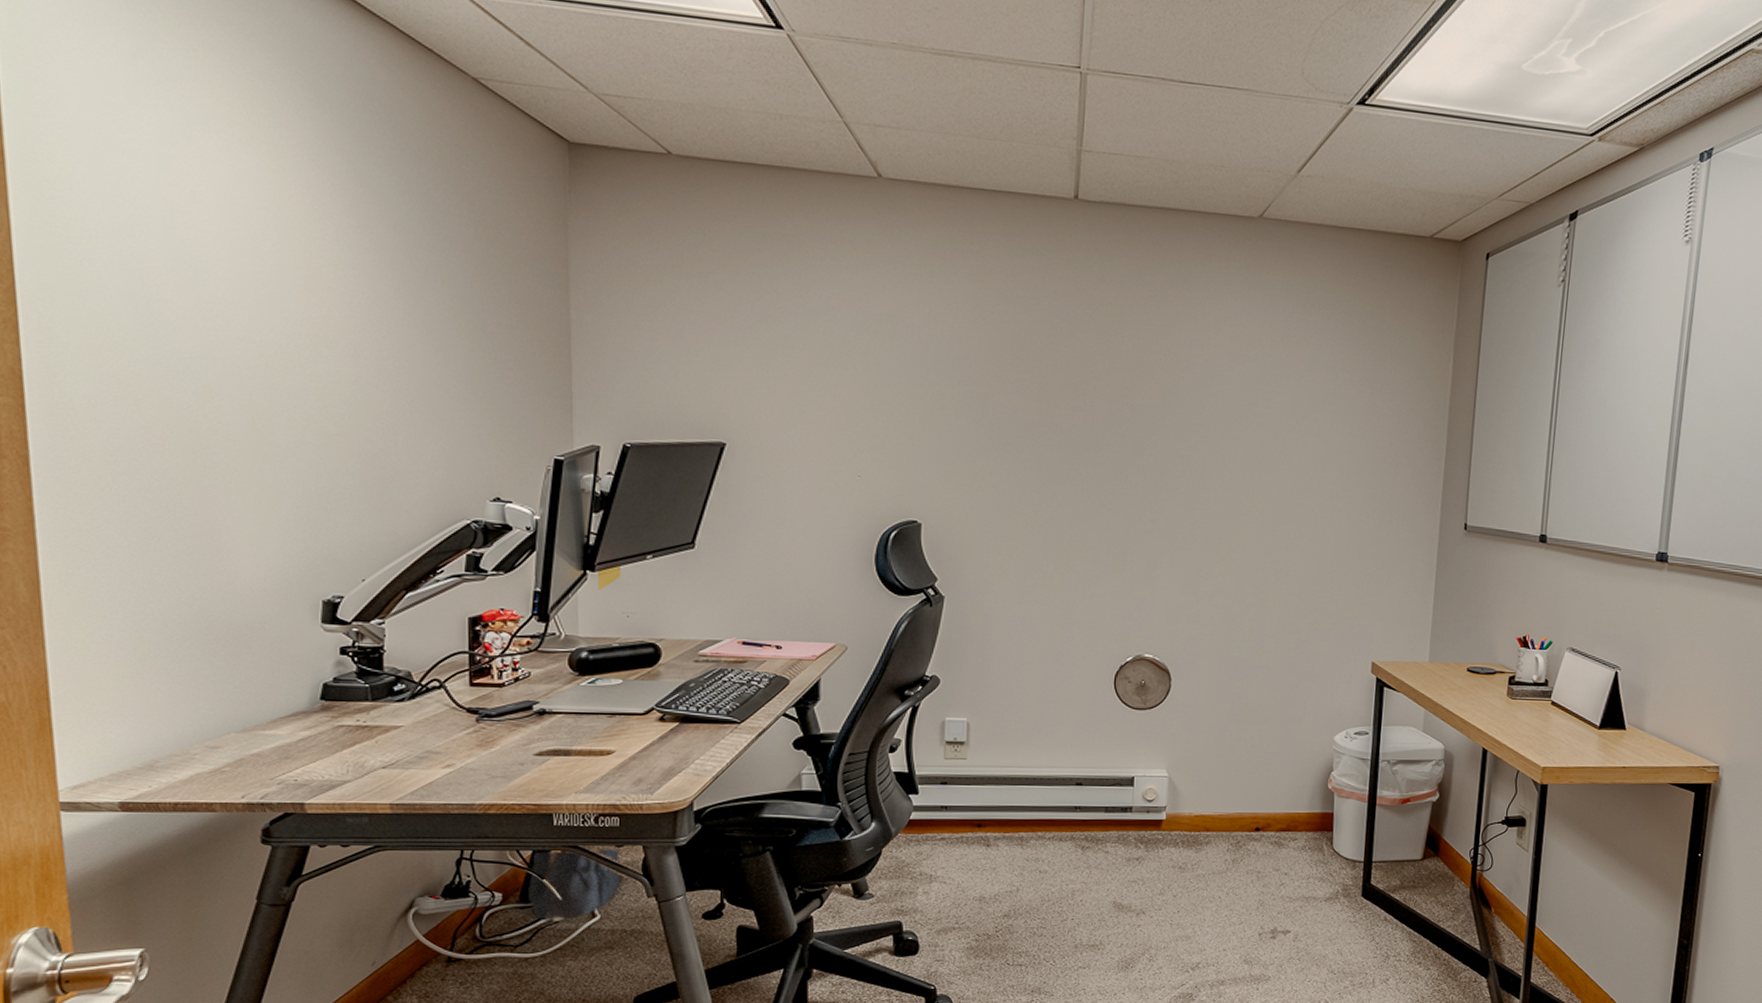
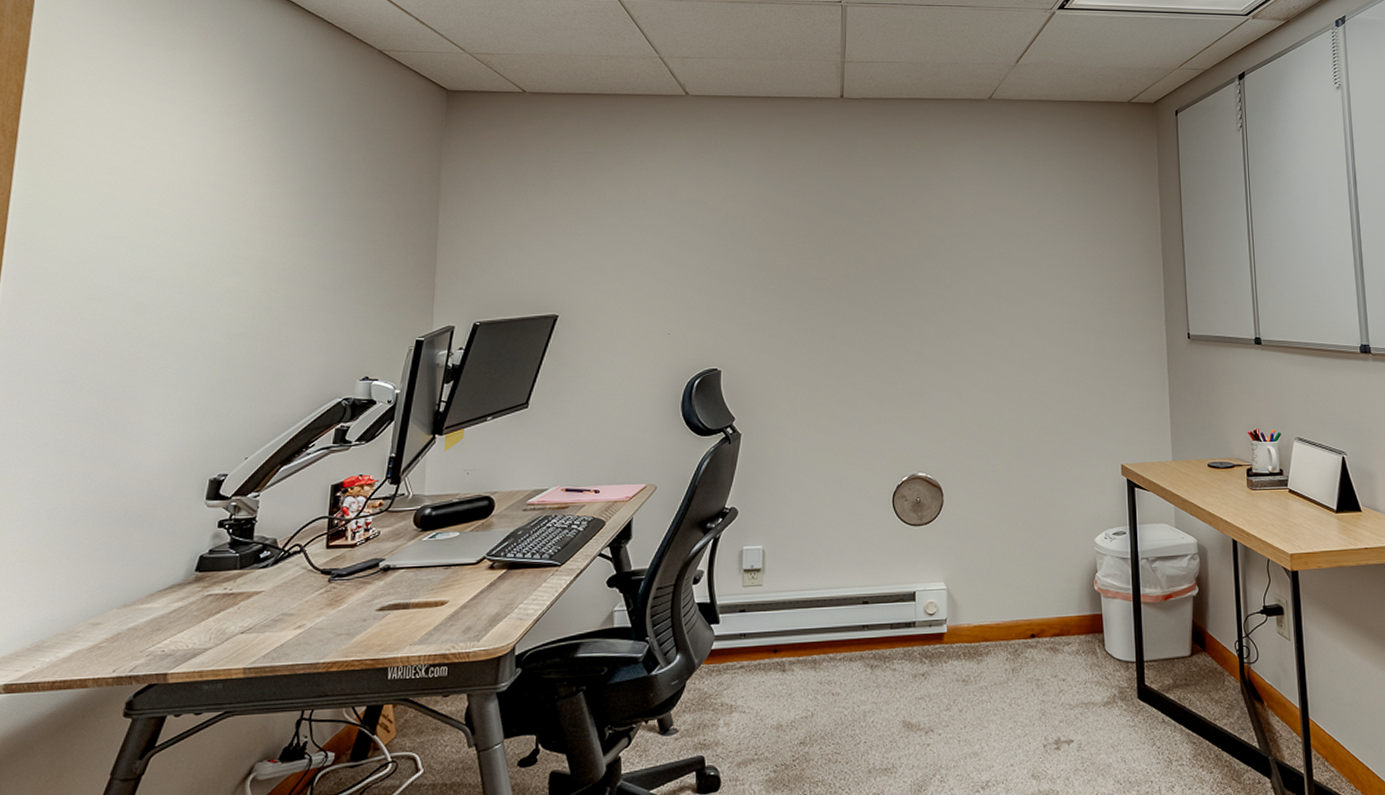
backpack: present [528,848,620,922] -> none [359,698,446,780]

